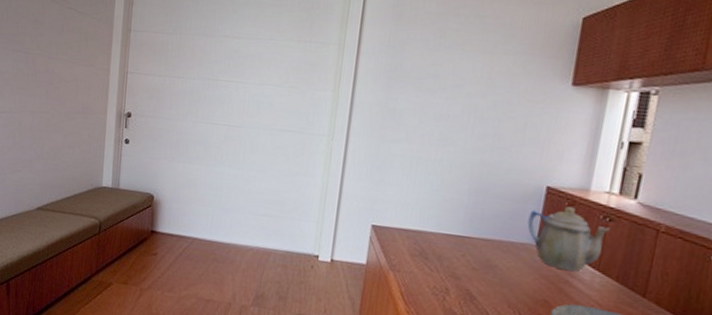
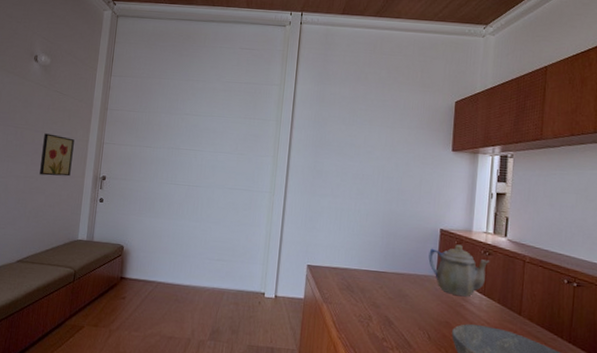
wall art: none [56,60,94,113] -> present [39,133,74,177]

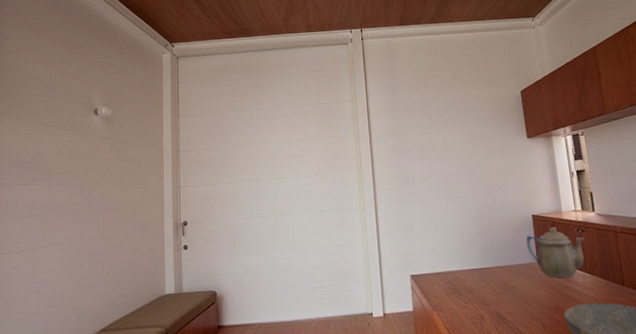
wall art: present [39,133,74,177] -> none [114,186,148,232]

